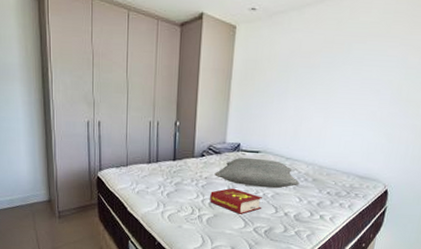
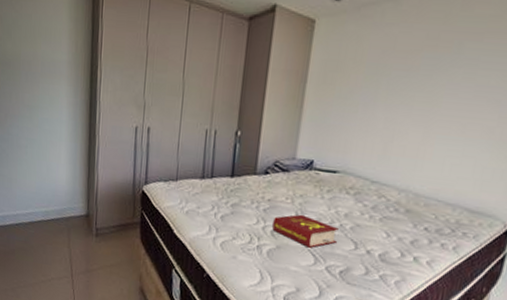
pillow: present [214,158,300,189] -> none [279,178,388,219]

